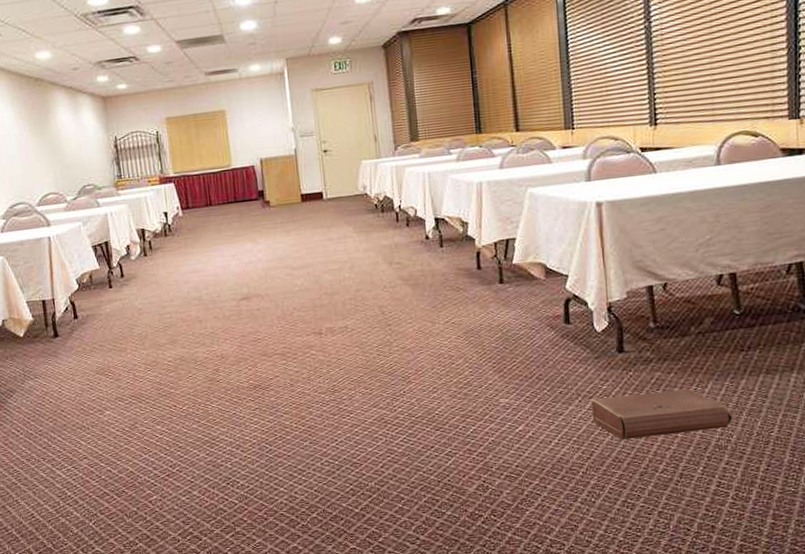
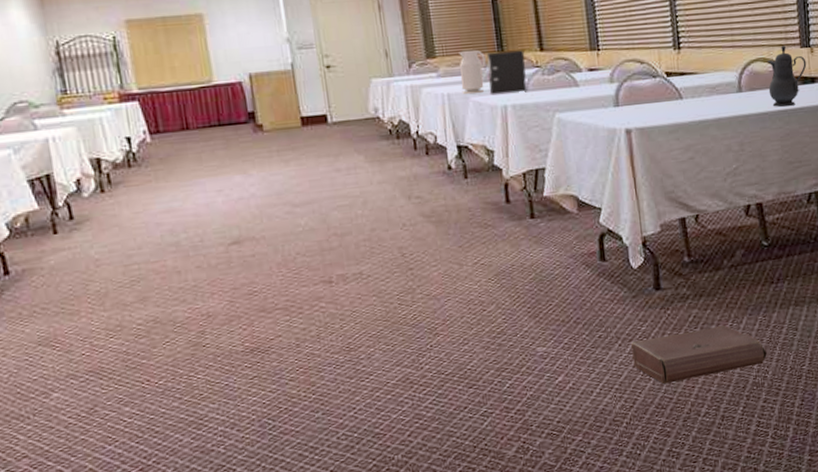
water jug: none [440,132,465,173] -> present [458,49,486,95]
binder: none [465,131,502,173] -> present [486,50,527,96]
coffeepot: none [750,118,795,179] -> present [767,45,807,107]

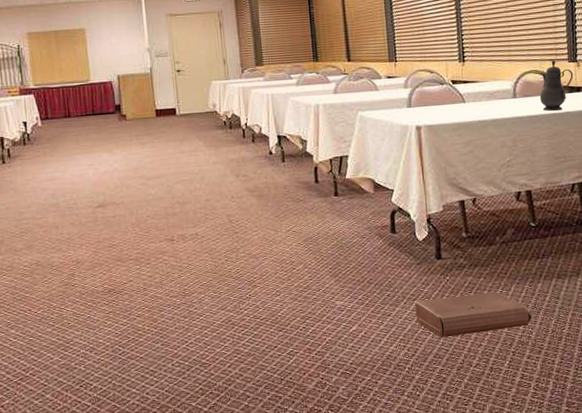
water jug: present [458,49,486,95] -> none [282,59,303,96]
binder: present [486,50,527,96] -> none [304,60,336,96]

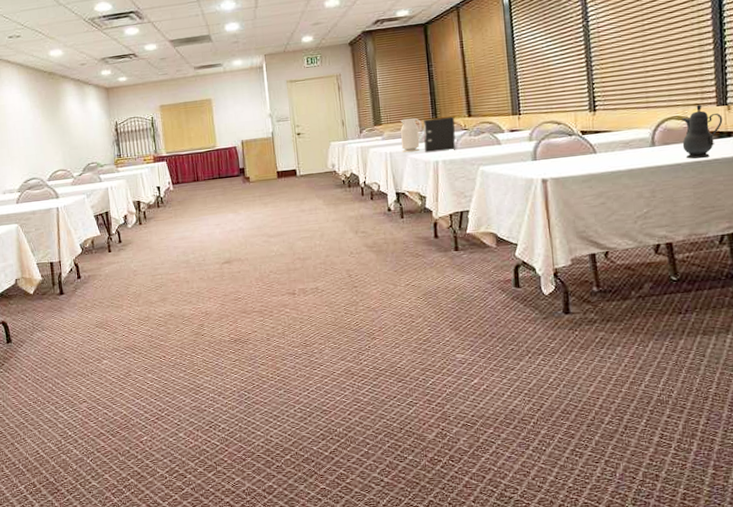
water jug: none [282,59,303,96] -> present [400,117,422,153]
binder: none [304,60,336,96] -> present [423,116,456,153]
briefcase: present [415,292,532,338] -> none [540,348,672,394]

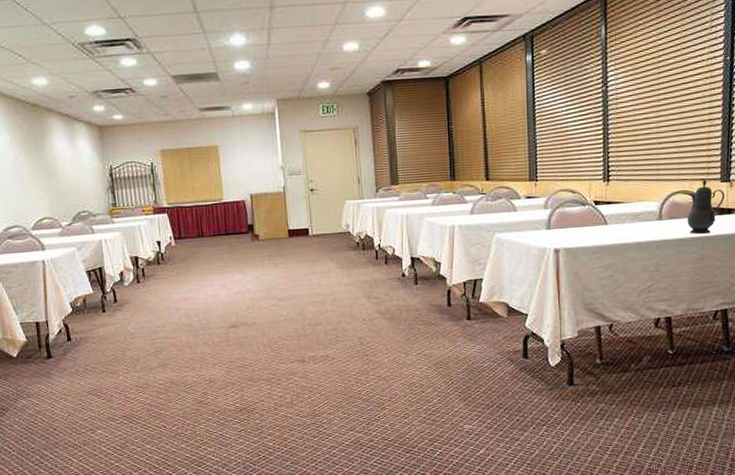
water jug: present [400,117,422,153] -> none [417,178,440,216]
binder: present [423,116,456,153] -> none [440,179,473,217]

